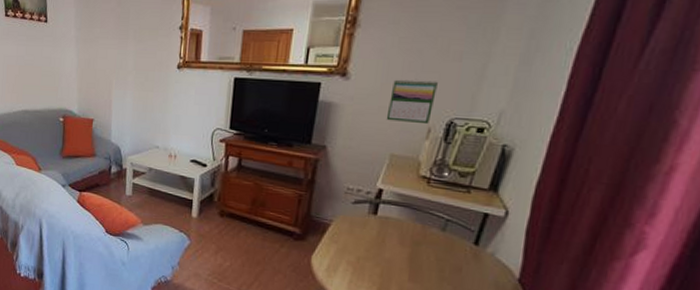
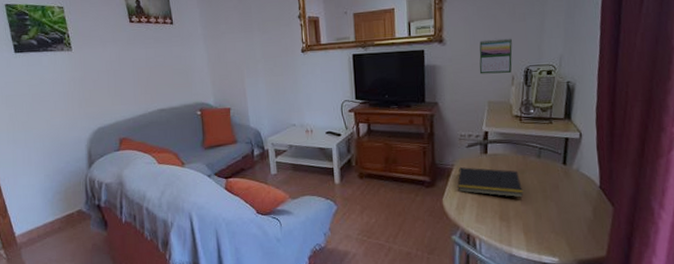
notepad: none [332,225,414,273] -> present [457,167,524,198]

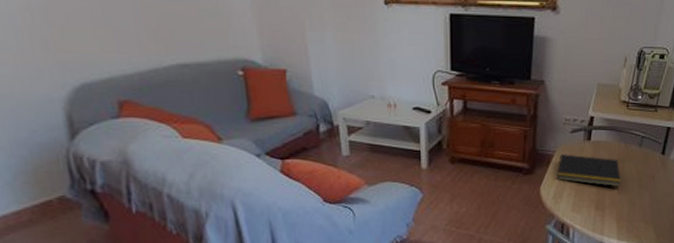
calendar: present [479,38,513,74] -> none [592,12,630,54]

